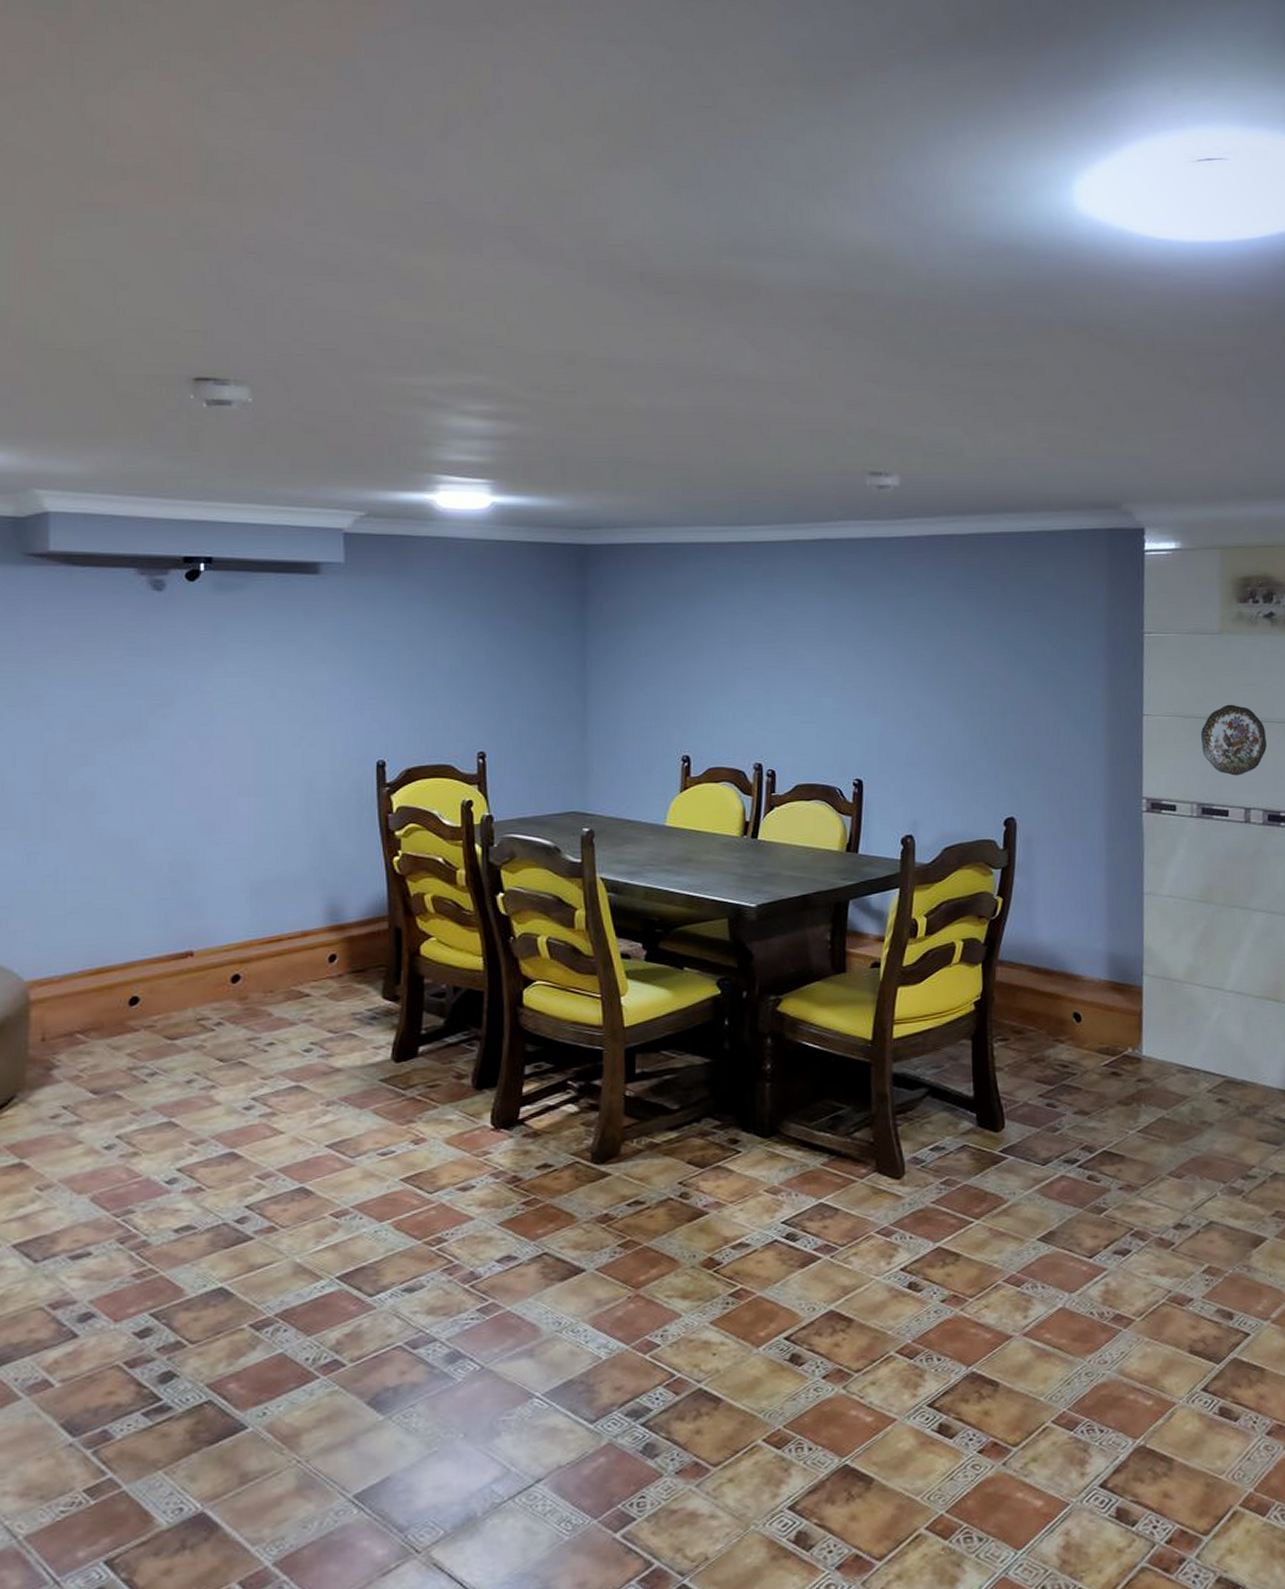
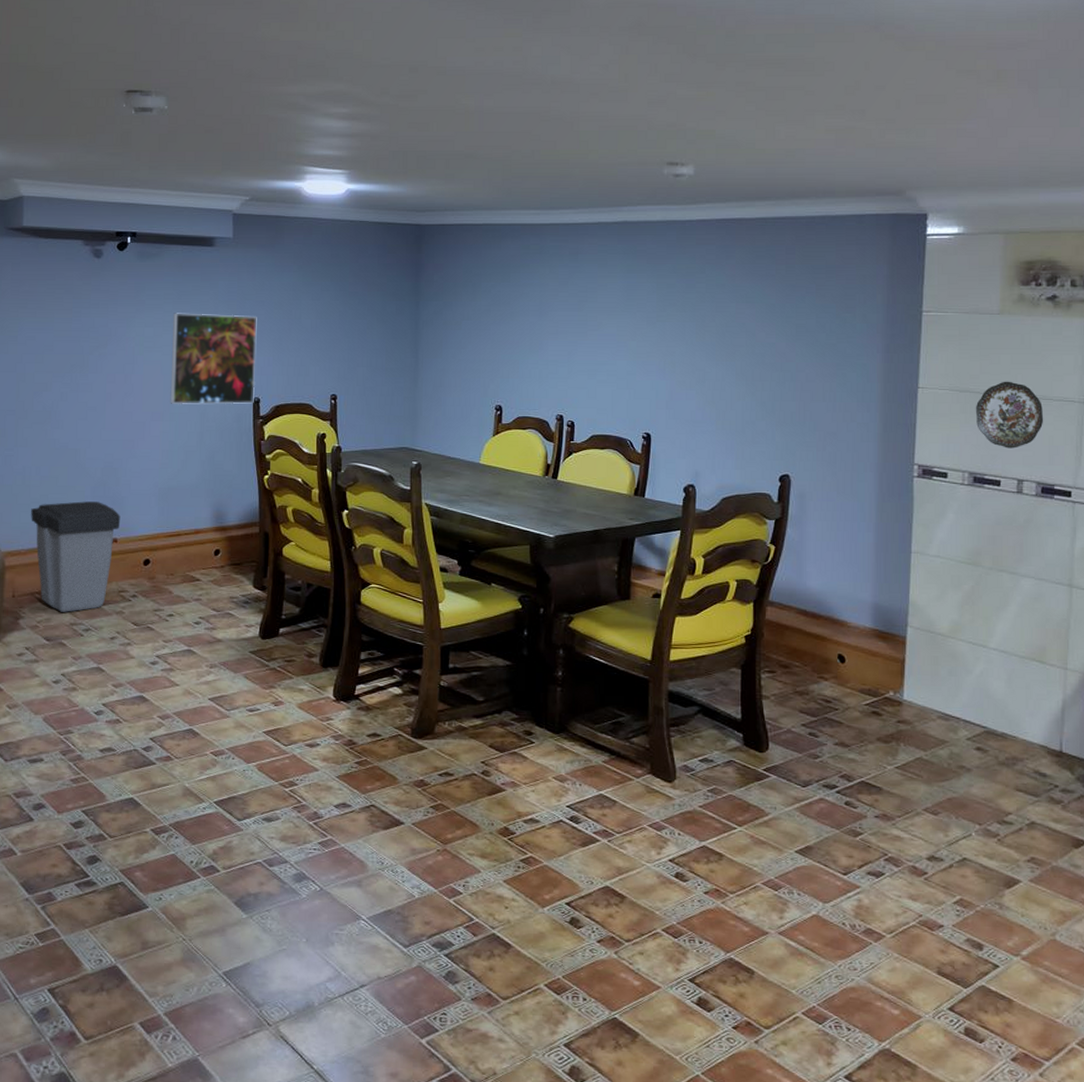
trash can: none [67,905,198,1054] -> present [31,501,121,612]
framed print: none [263,658,379,775] -> present [170,313,257,405]

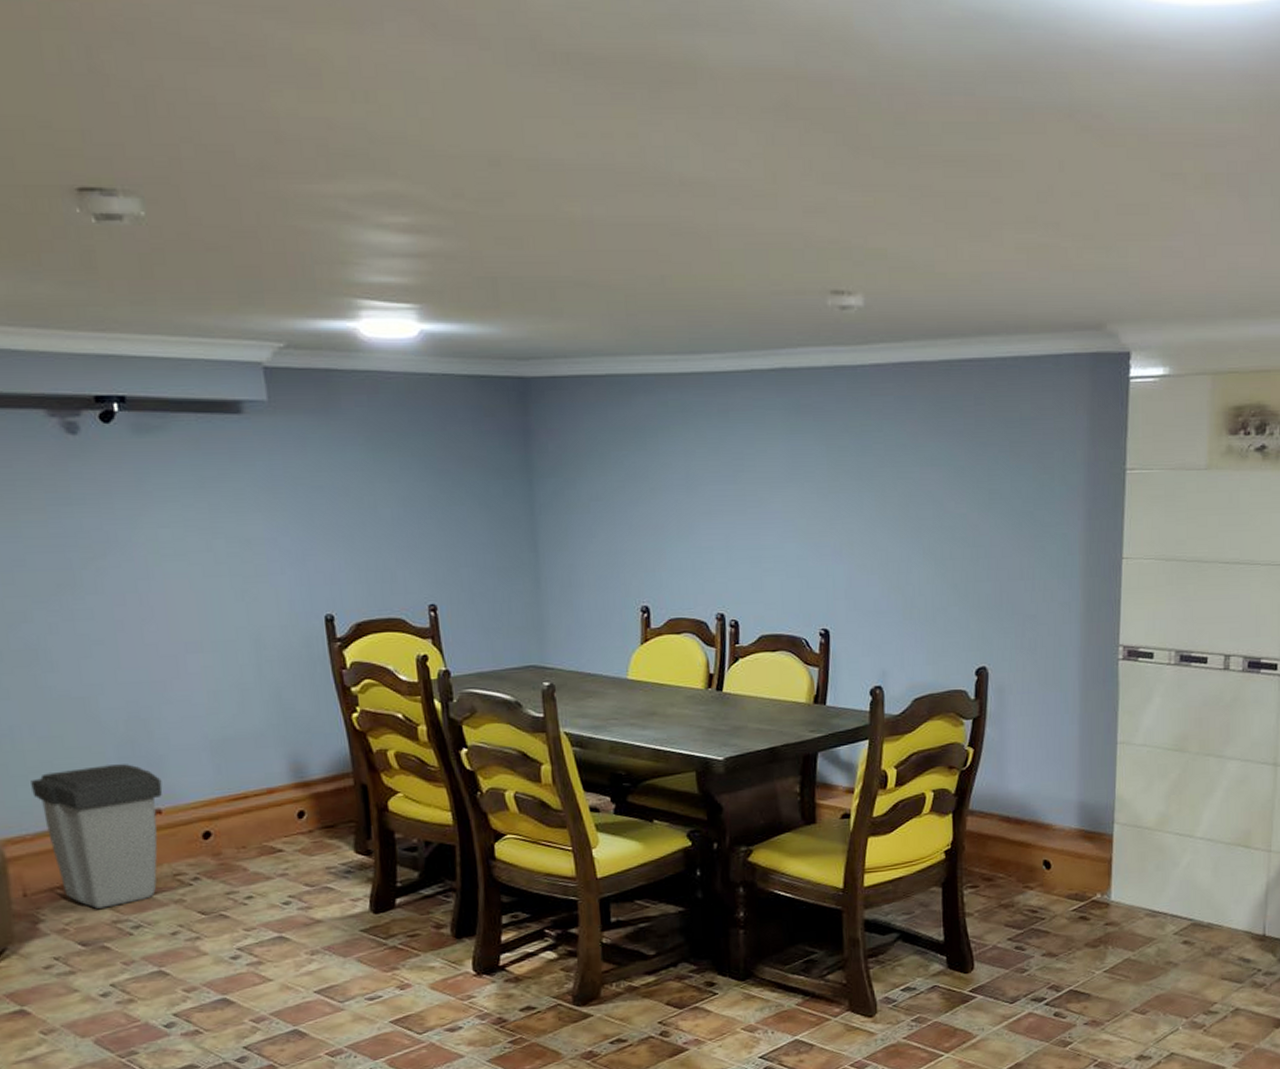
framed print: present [170,313,257,405] -> none [195,506,326,631]
decorative plate: present [975,381,1044,449] -> none [1181,545,1251,622]

